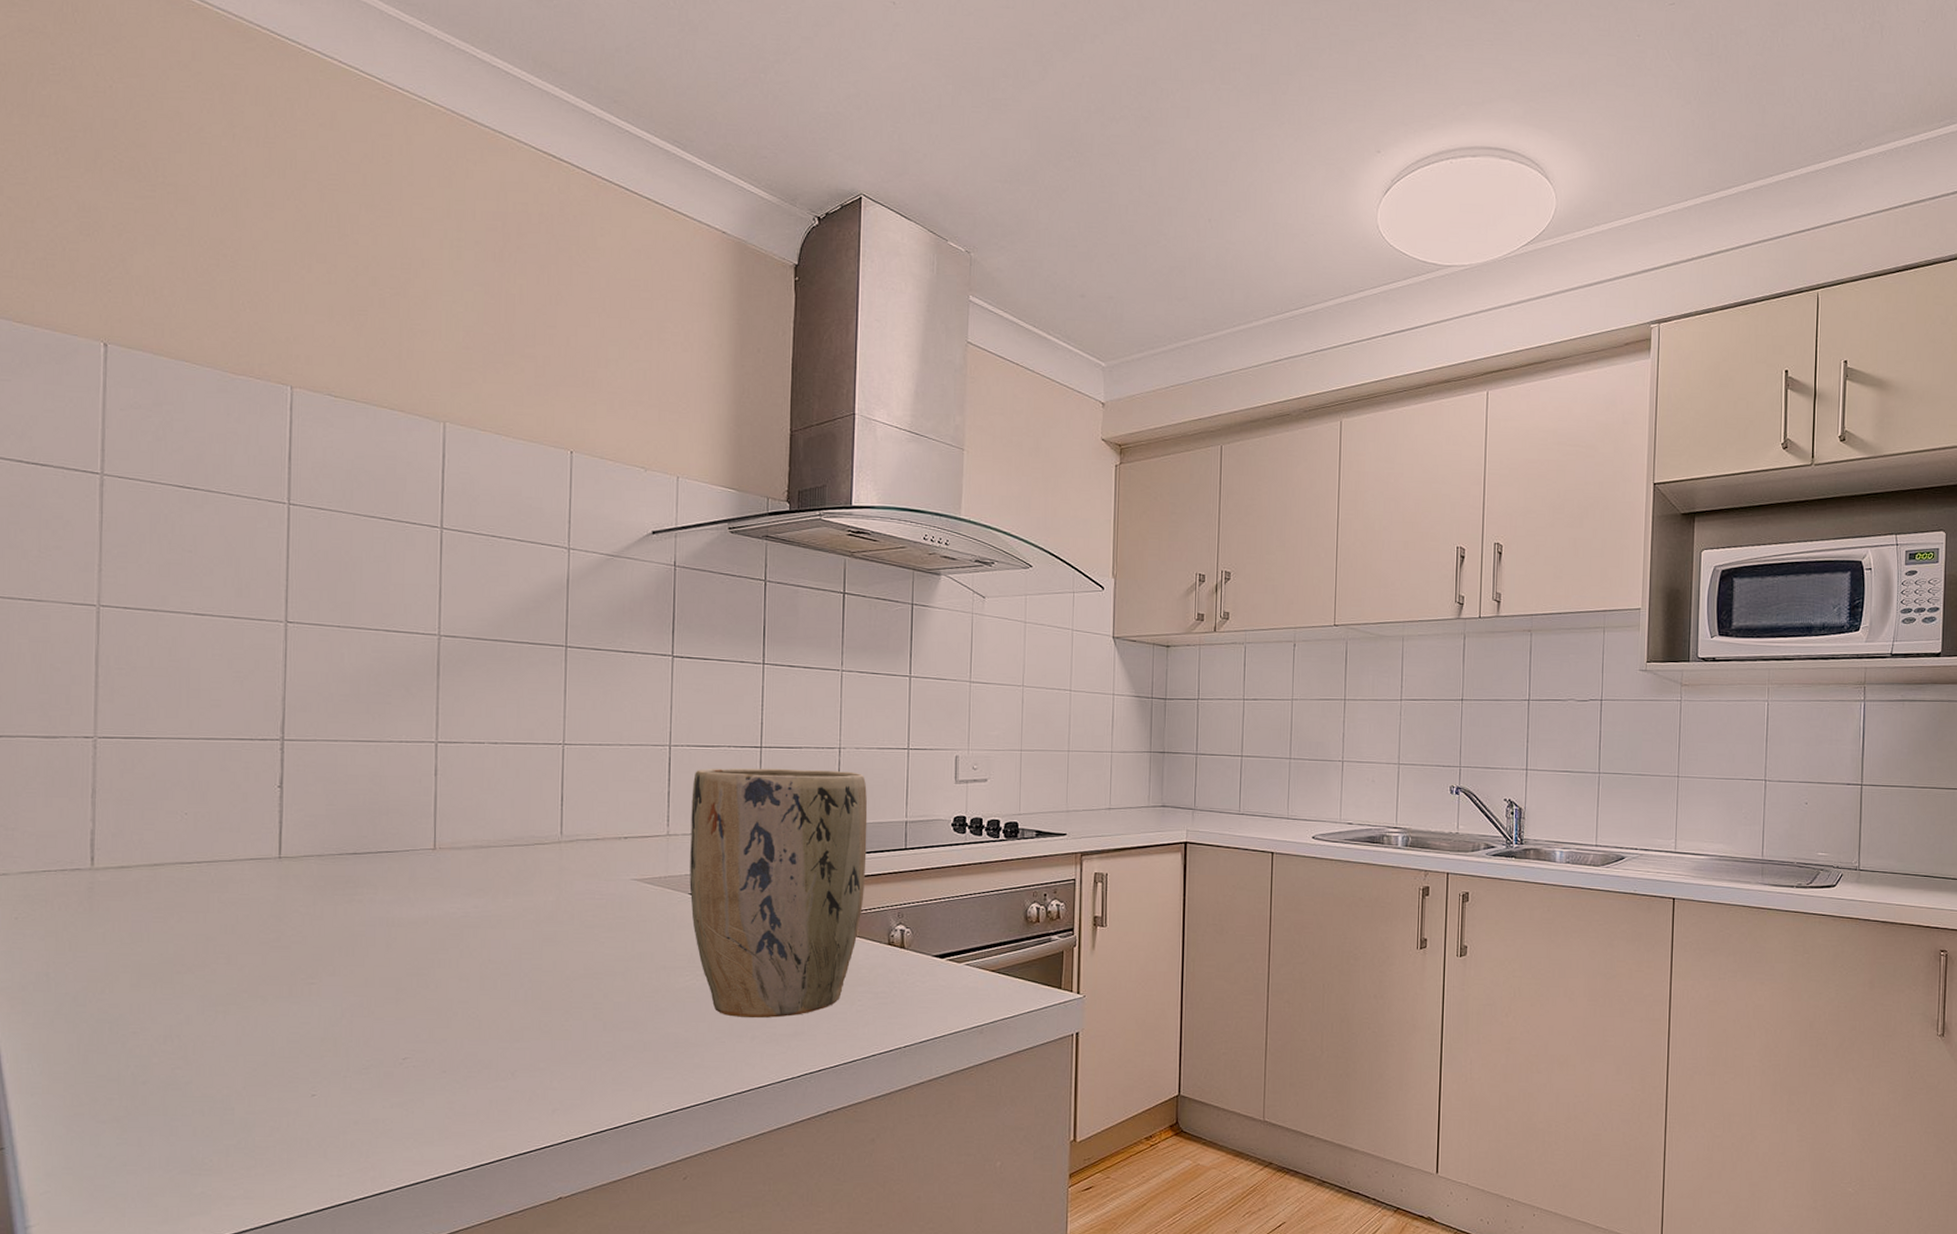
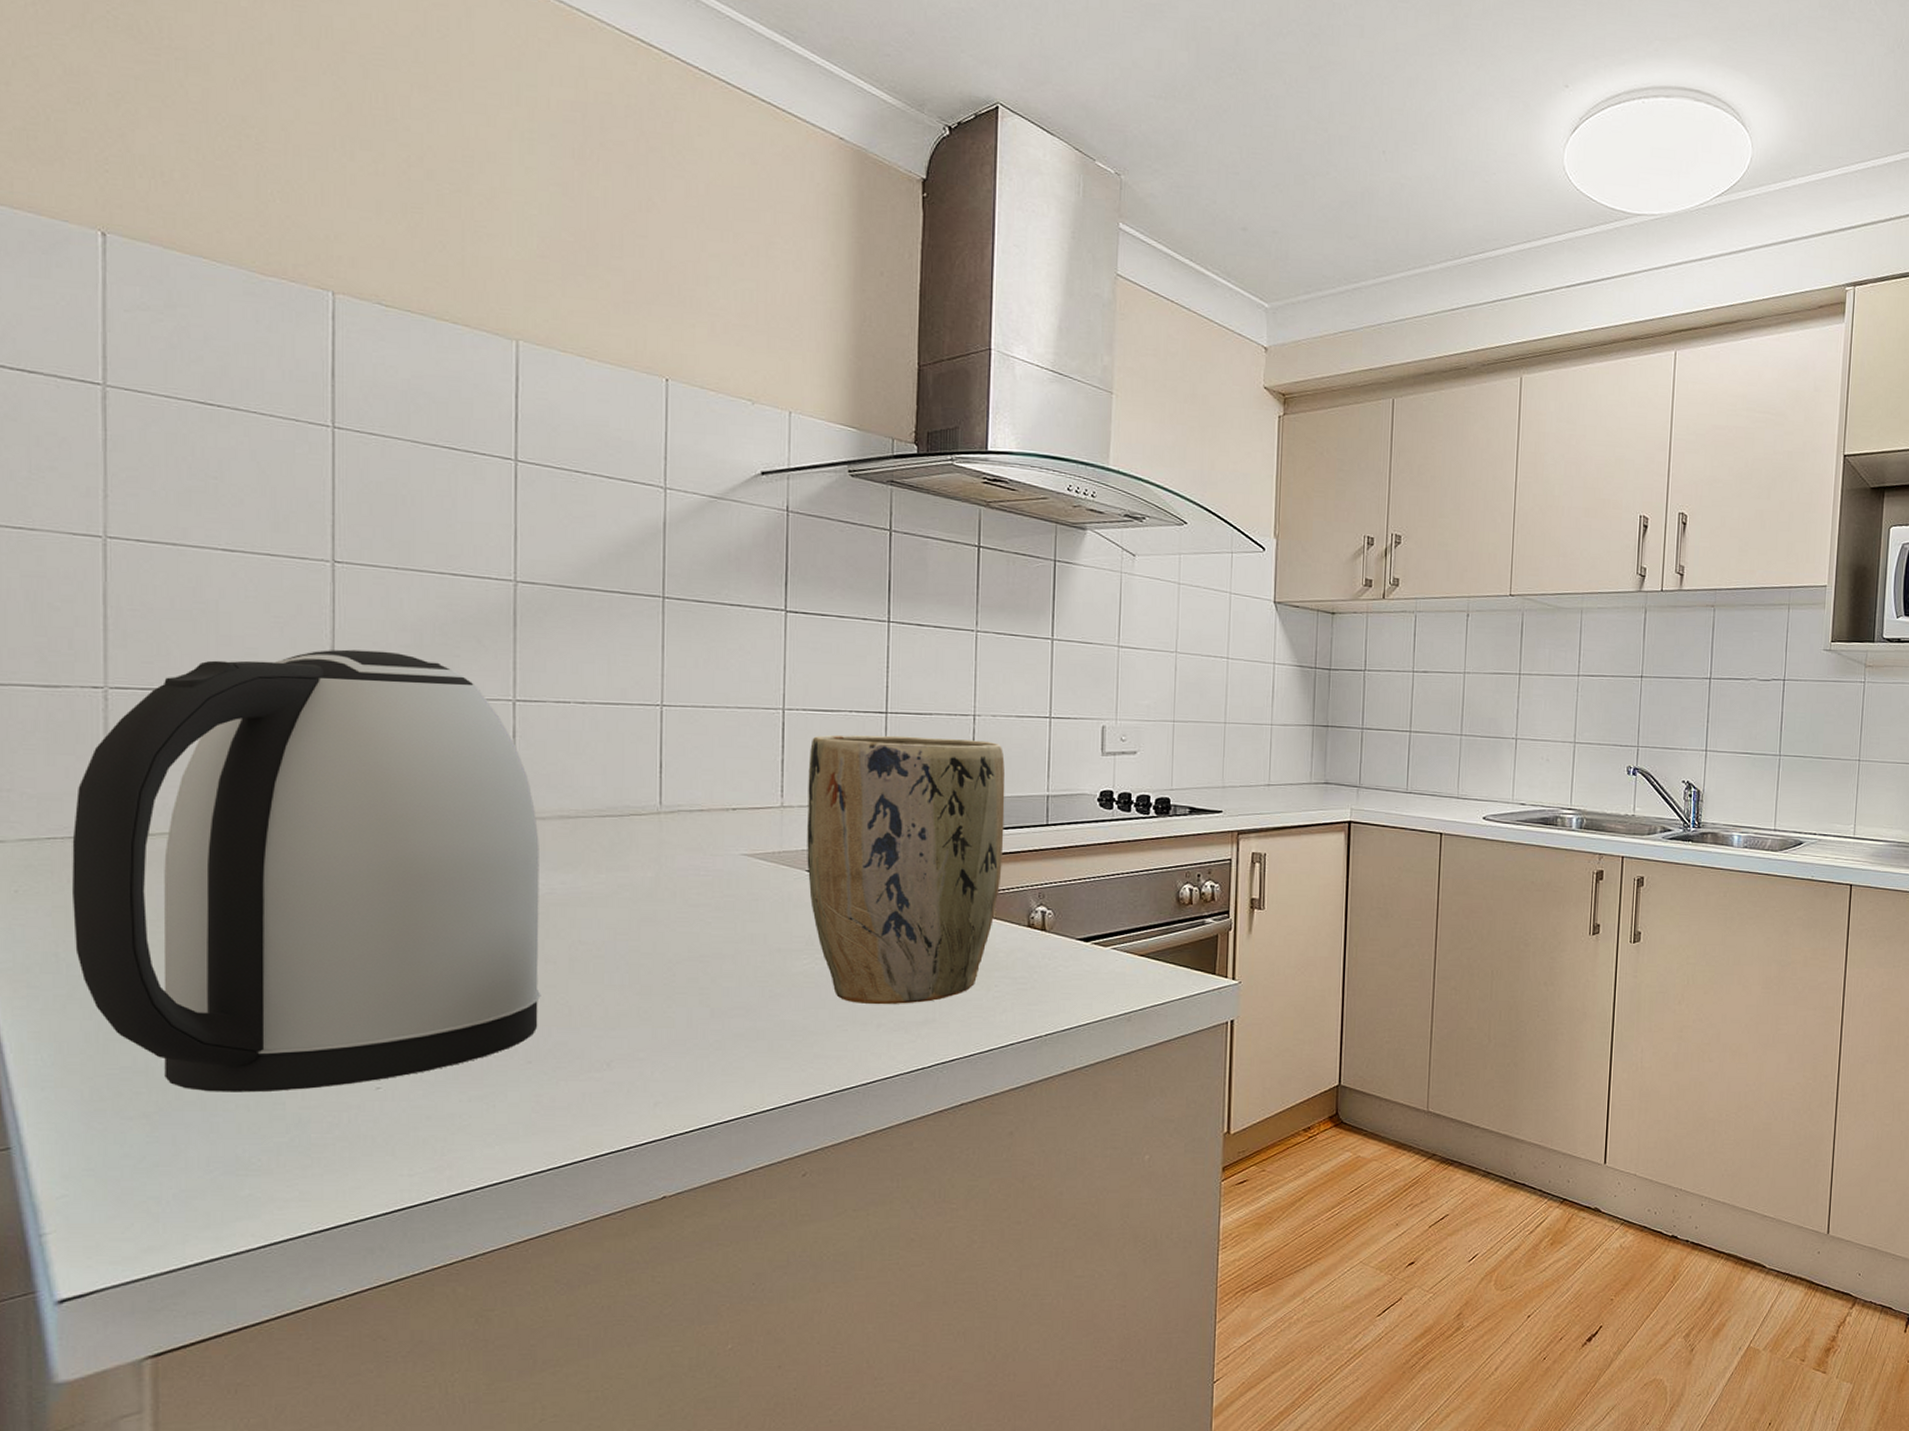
kettle: none [62,699,456,1099] -> present [72,649,541,1093]

